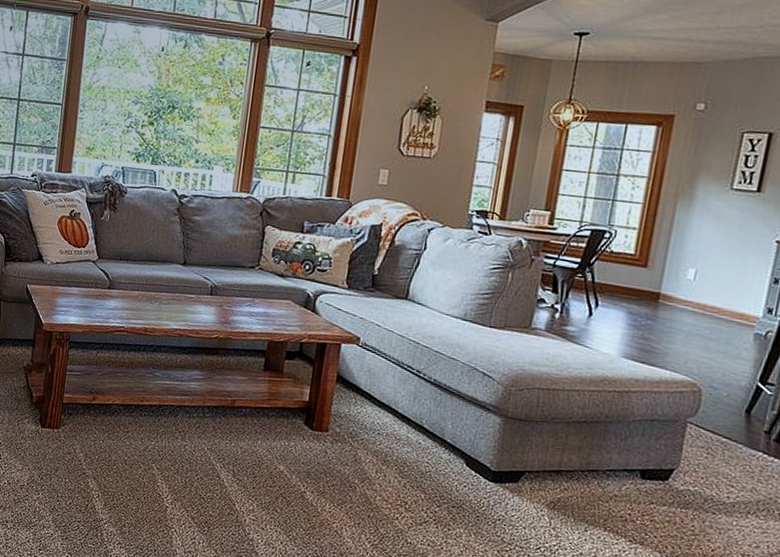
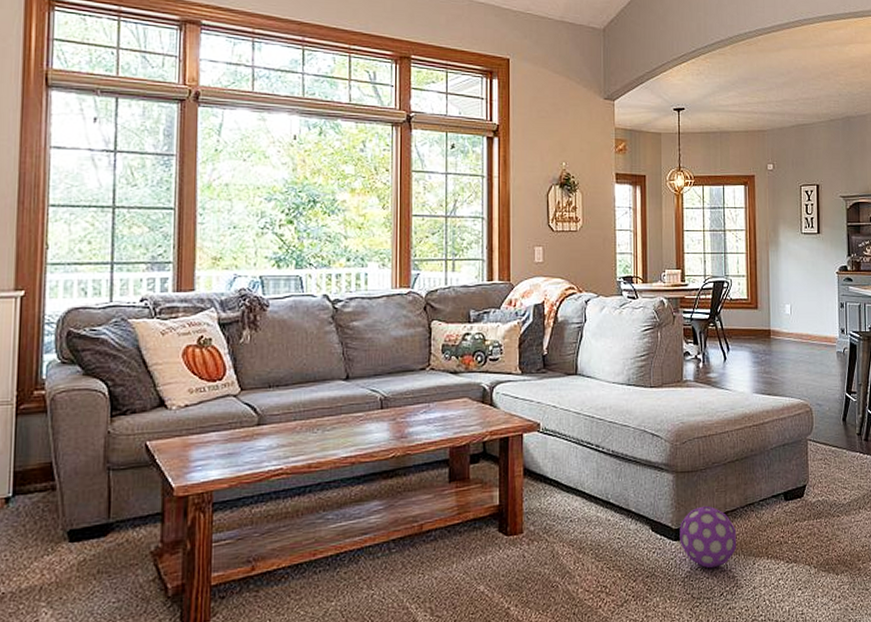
decorative ball: none [497,457,569,521] -> present [679,505,736,569]

